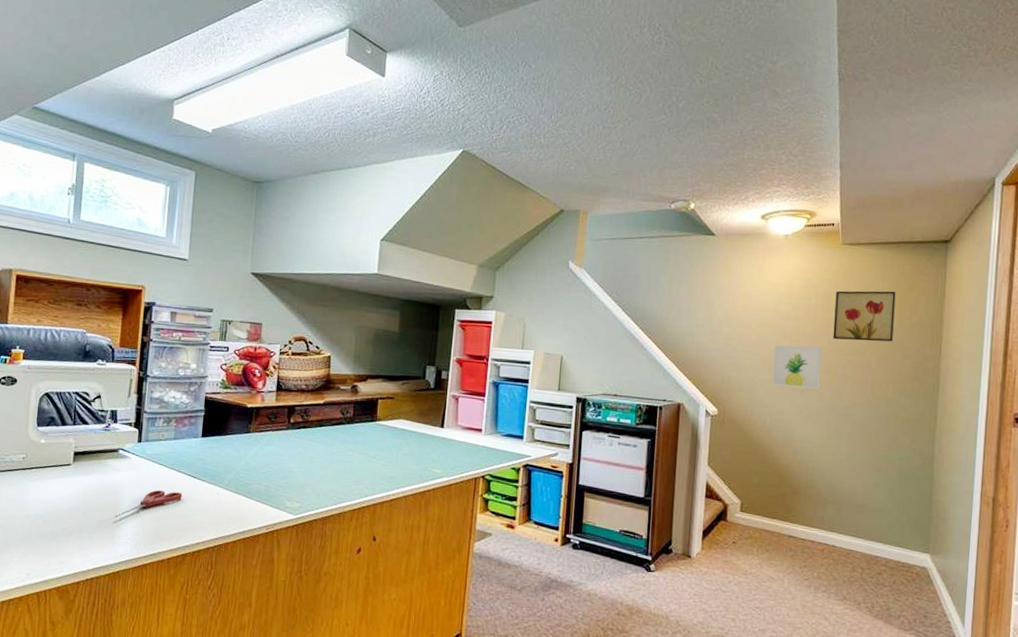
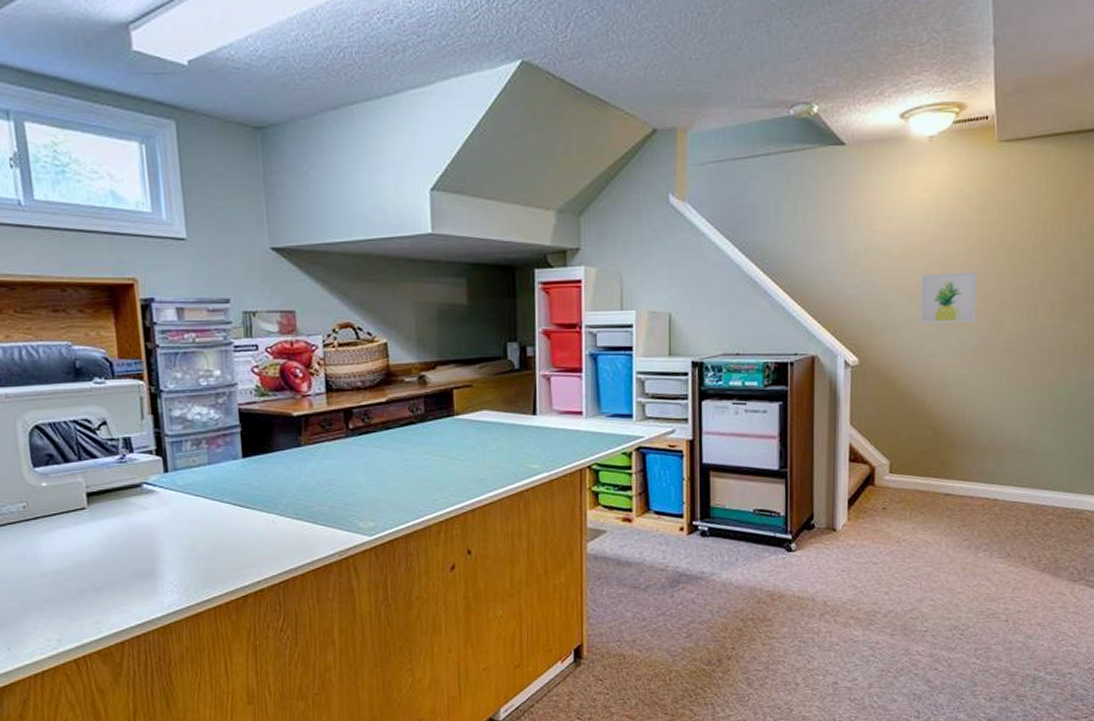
scissors: present [114,489,182,518] -> none [151,525,230,564]
wall art: present [833,290,896,342] -> none [989,194,1062,261]

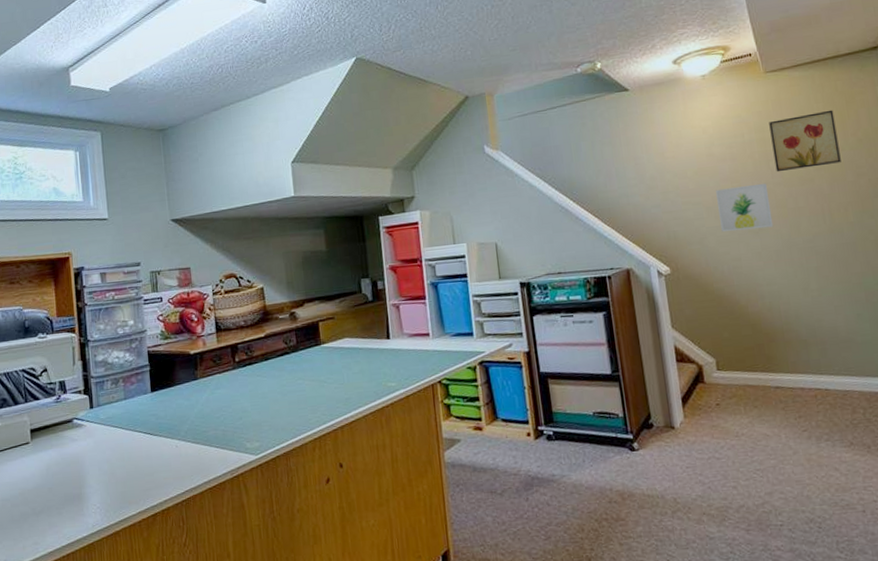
wall art: none [989,194,1062,261] -> present [769,109,841,172]

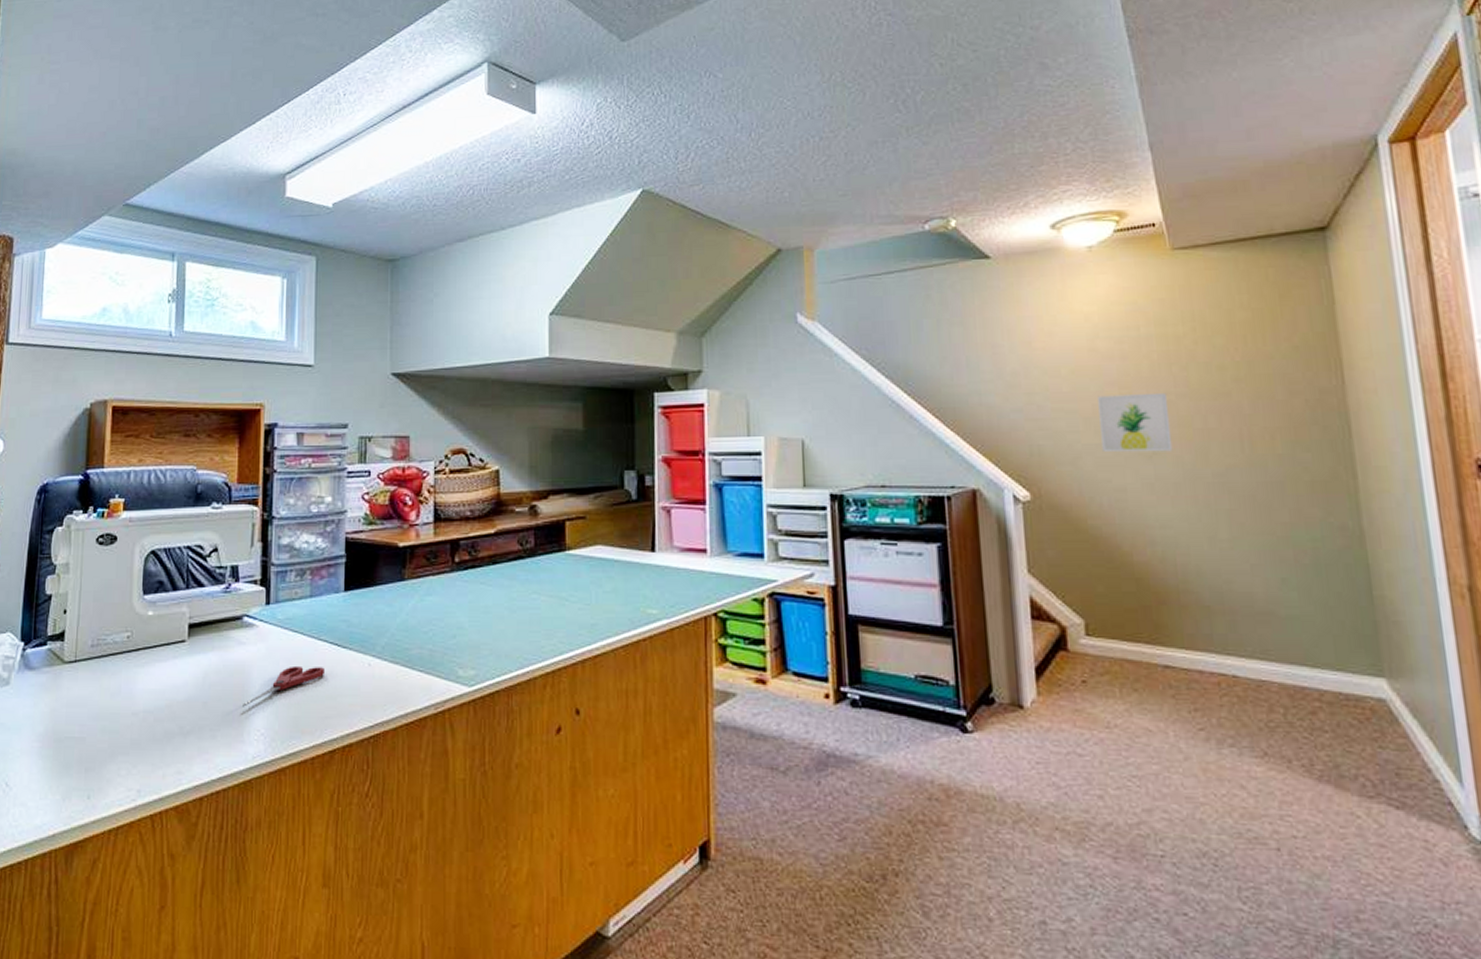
scissors: none [79,452,142,489] -> present [241,665,324,707]
wall art: present [769,109,841,172] -> none [1174,304,1269,380]

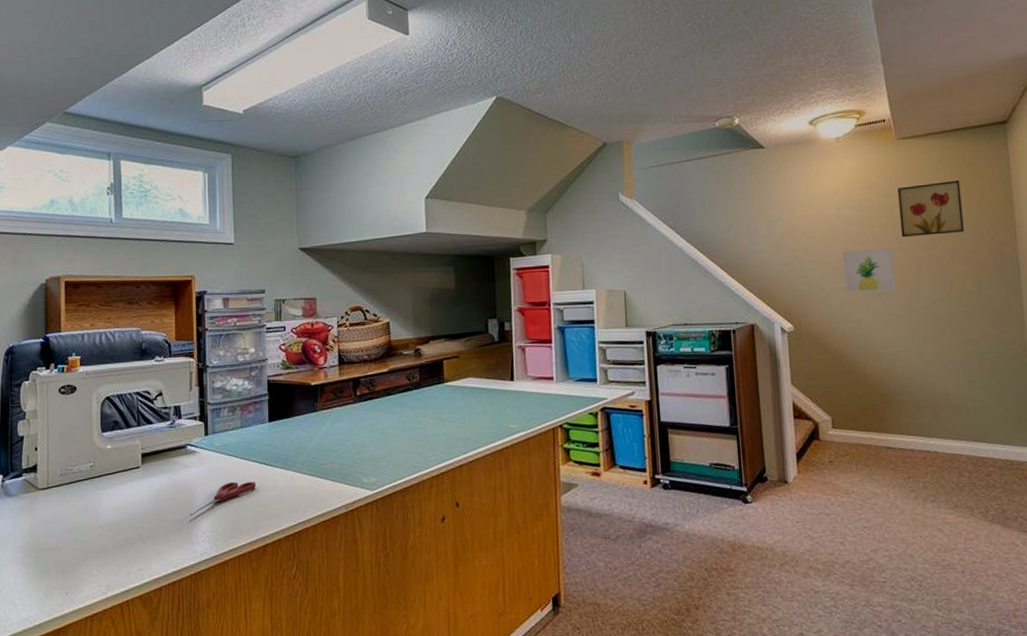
wall art: none [1174,304,1269,380] -> present [898,180,964,238]

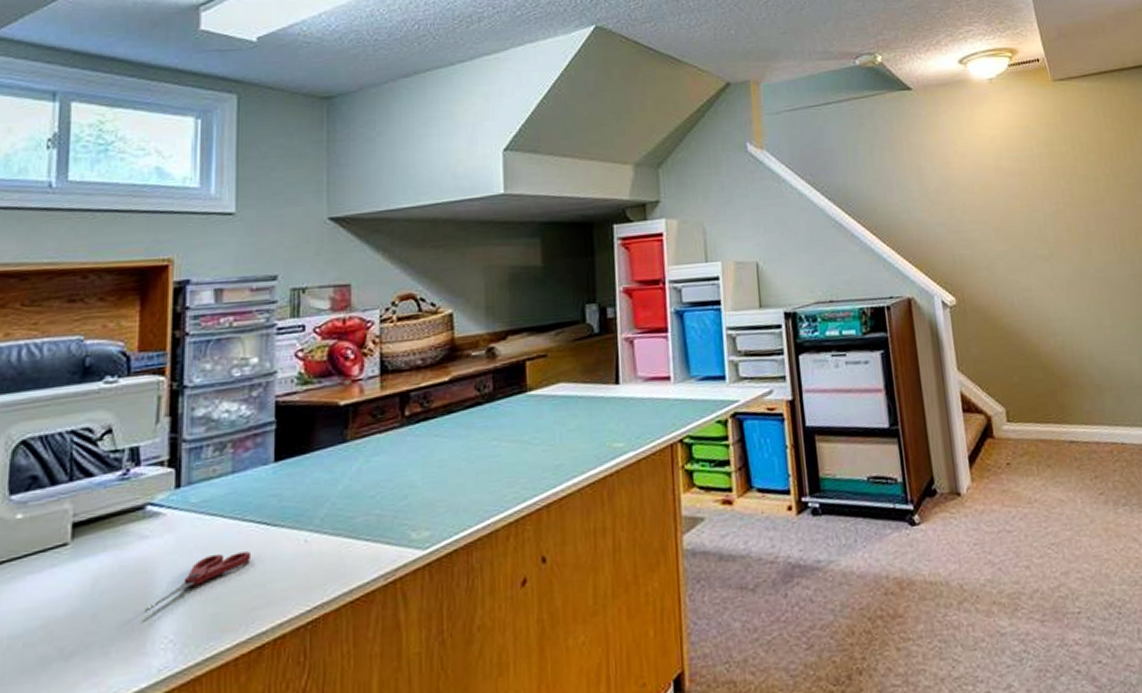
wall art: present [842,247,896,293] -> none [1004,202,1065,257]
wall art: present [898,180,964,238] -> none [1058,126,1131,192]

